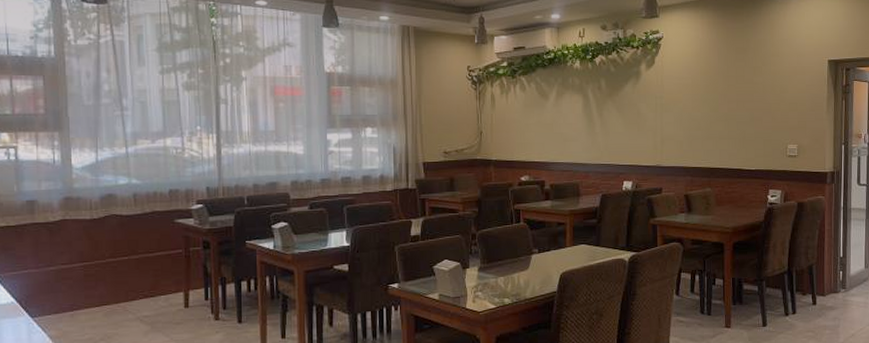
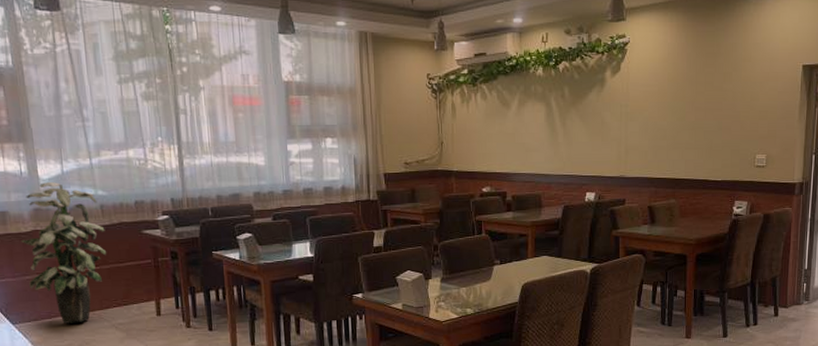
indoor plant: none [48,171,137,317] -> present [21,182,106,324]

